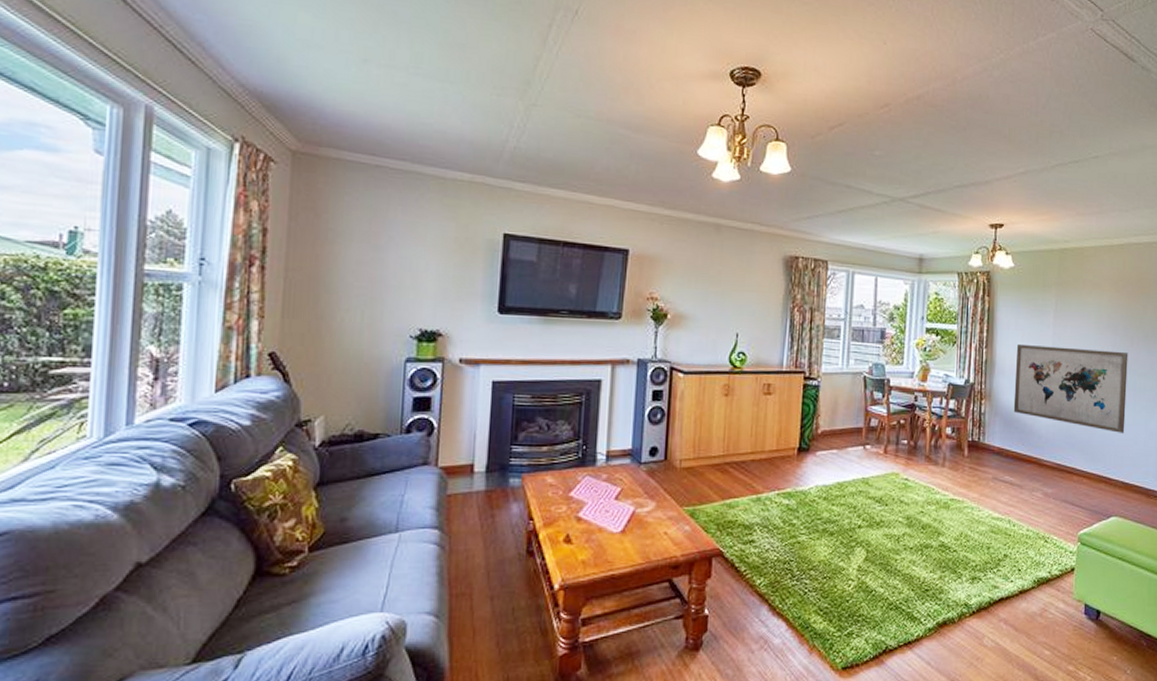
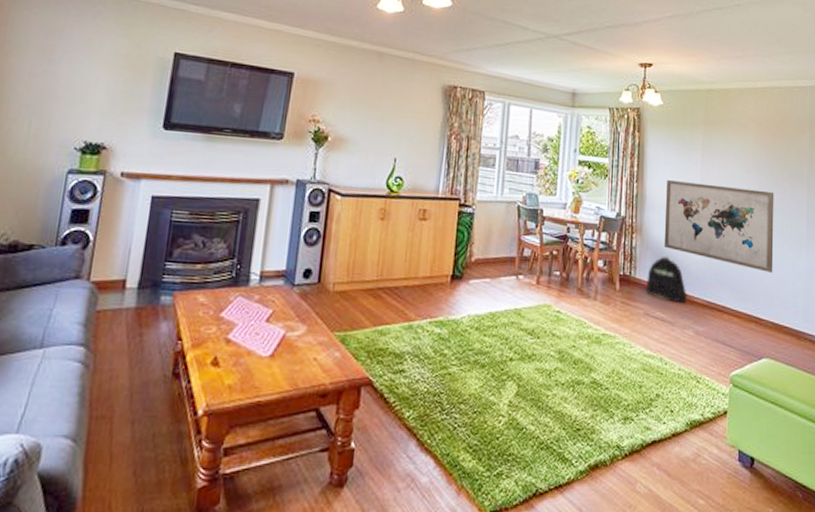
backpack: none [994,420,1037,467] -> present [645,256,687,304]

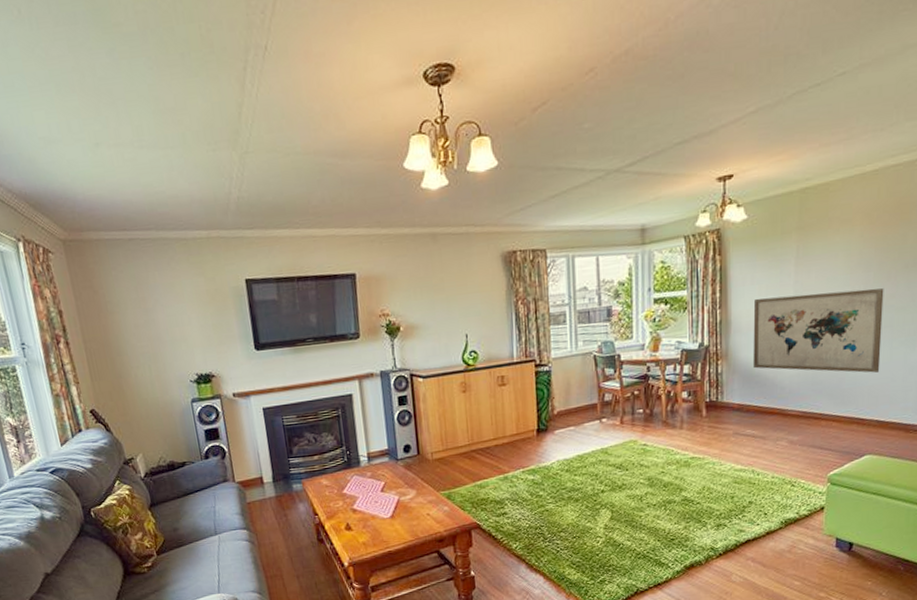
backpack: present [645,256,687,304] -> none [734,376,780,419]

